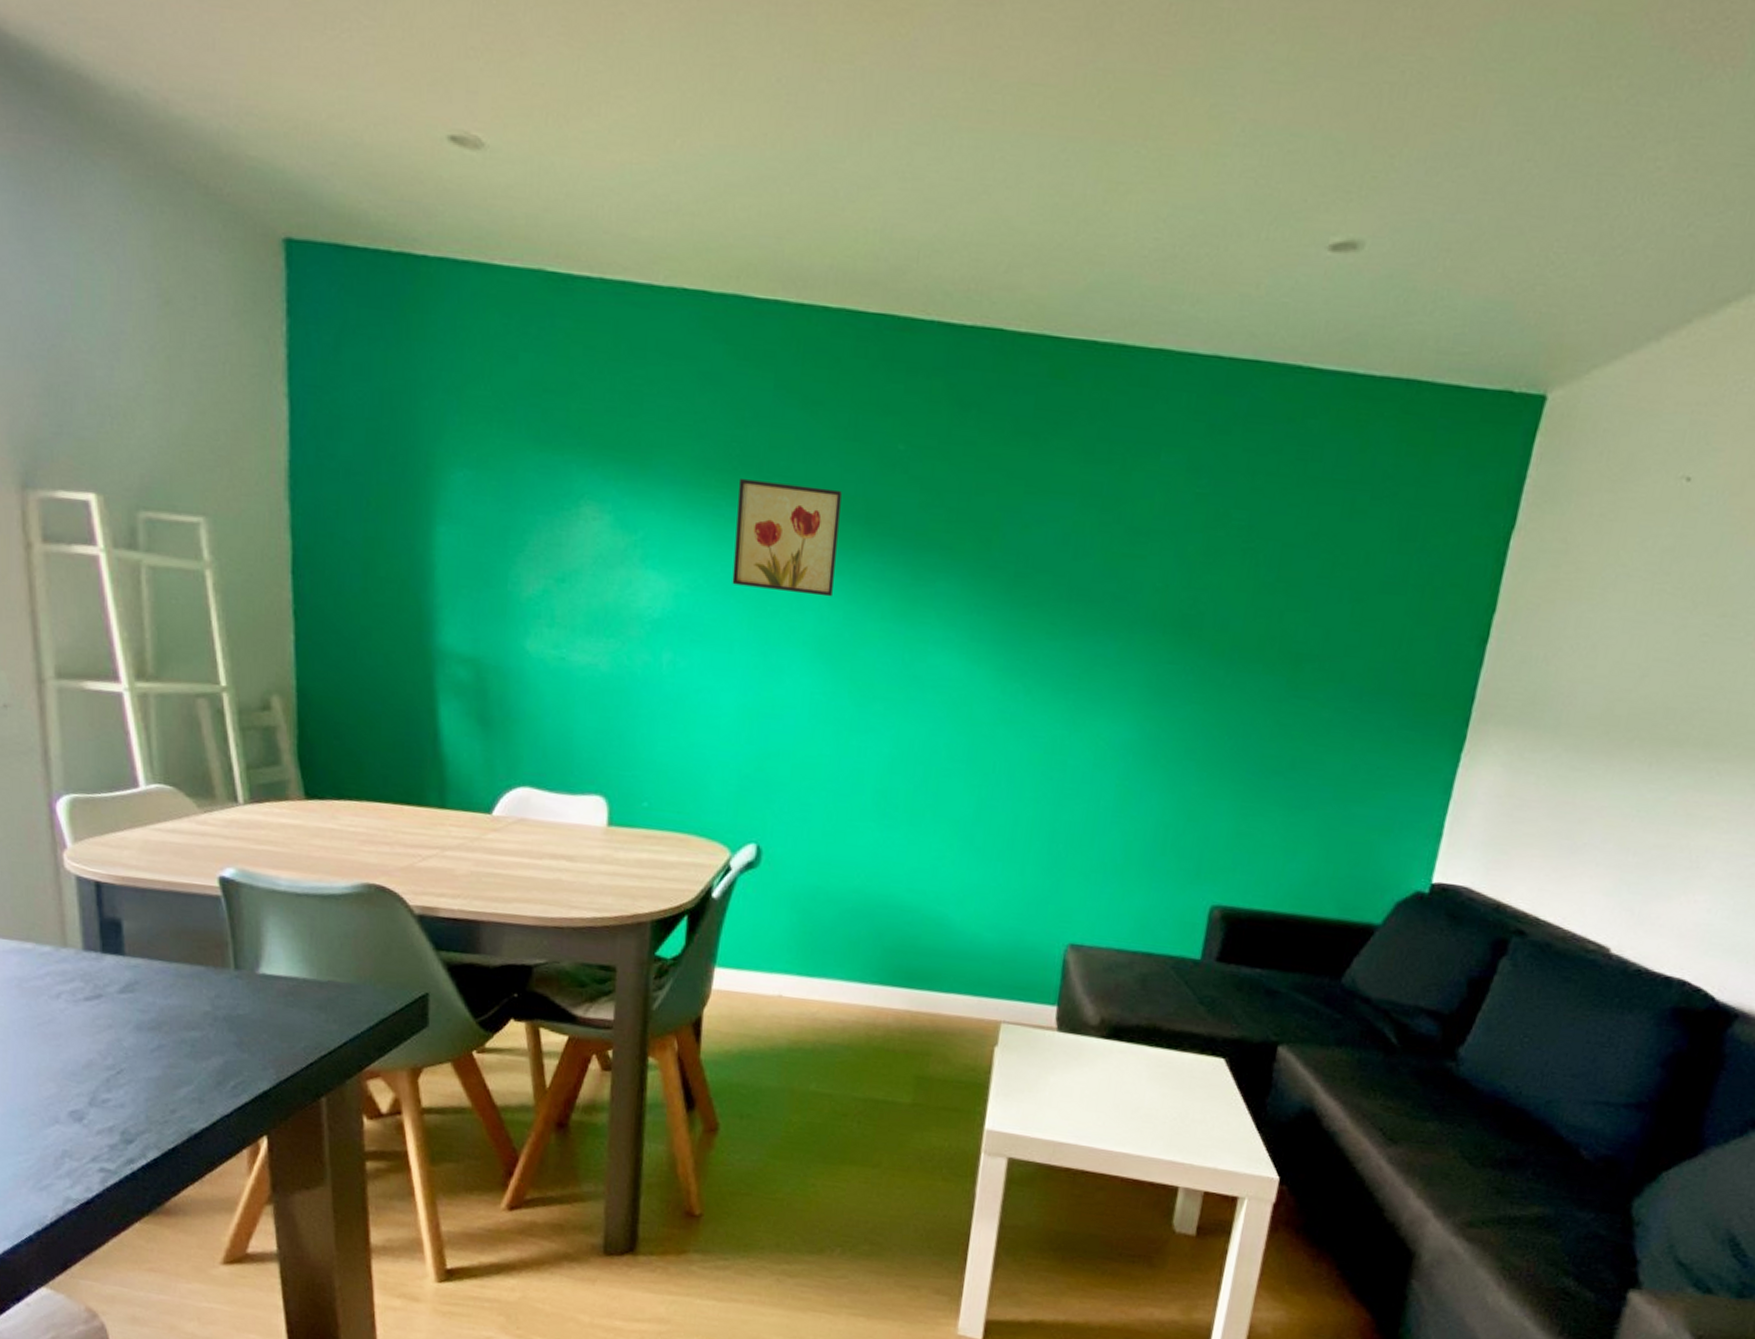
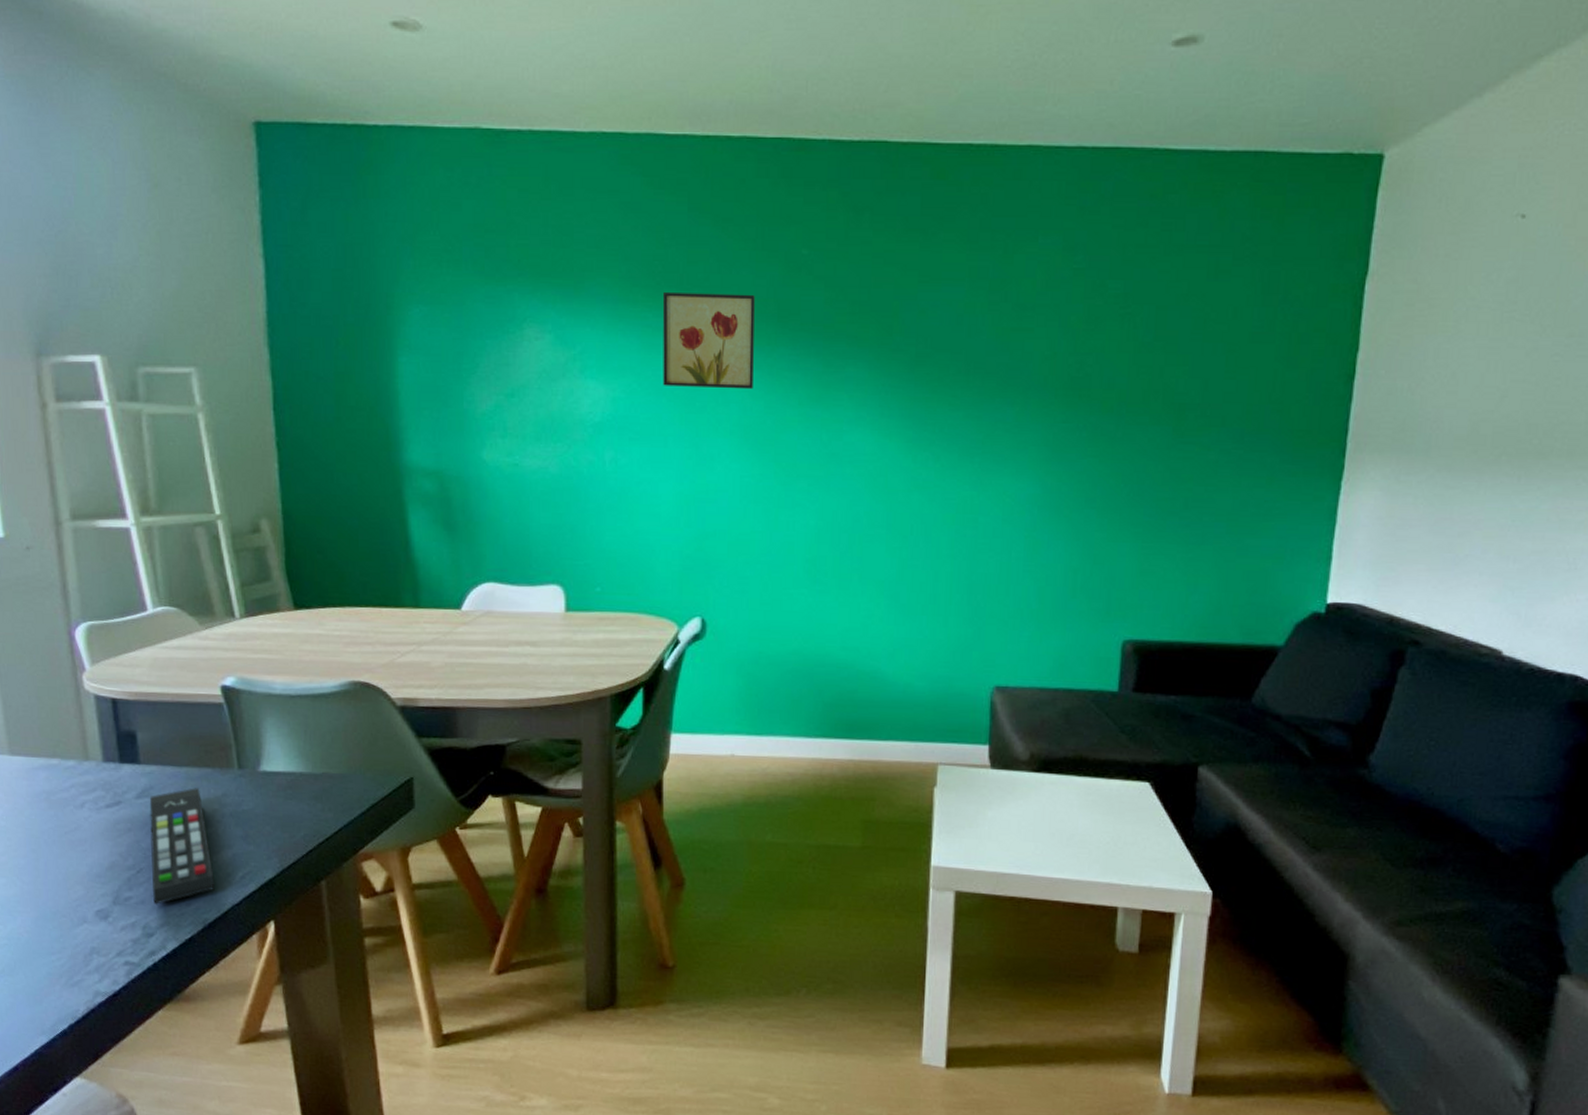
remote control: none [132,986,203,1109] -> present [149,788,215,905]

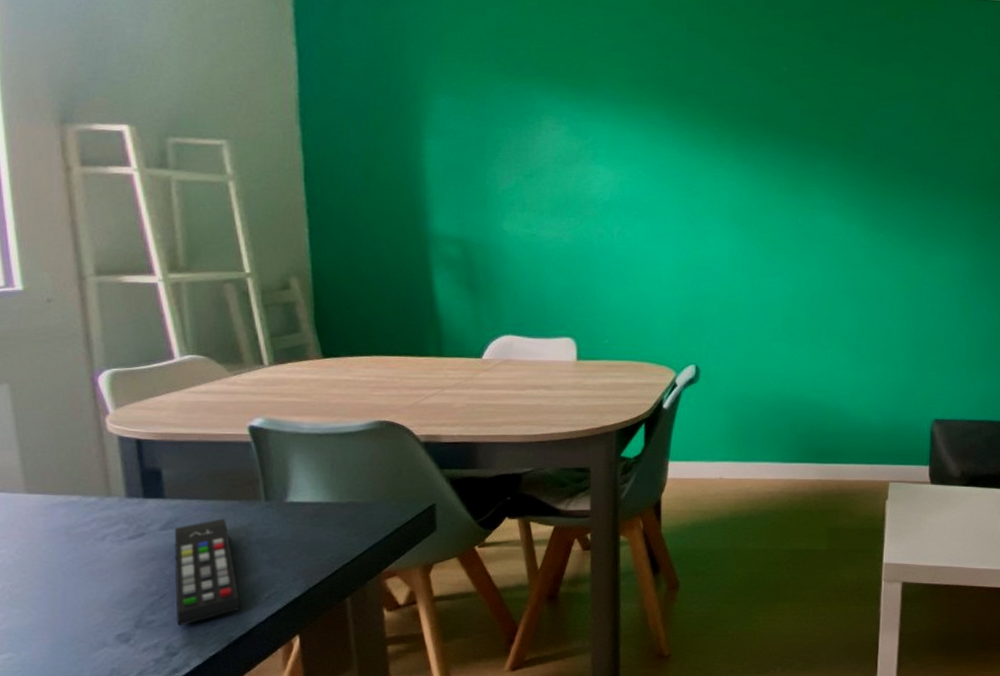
wall art: present [663,293,755,390] -> none [664,96,743,179]

